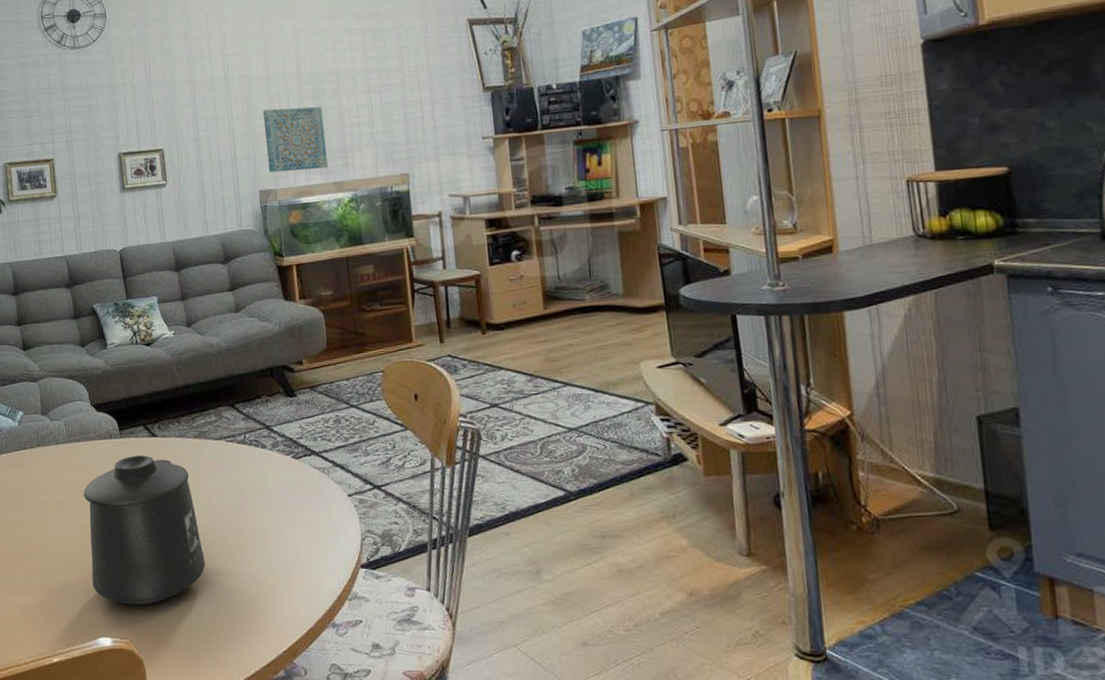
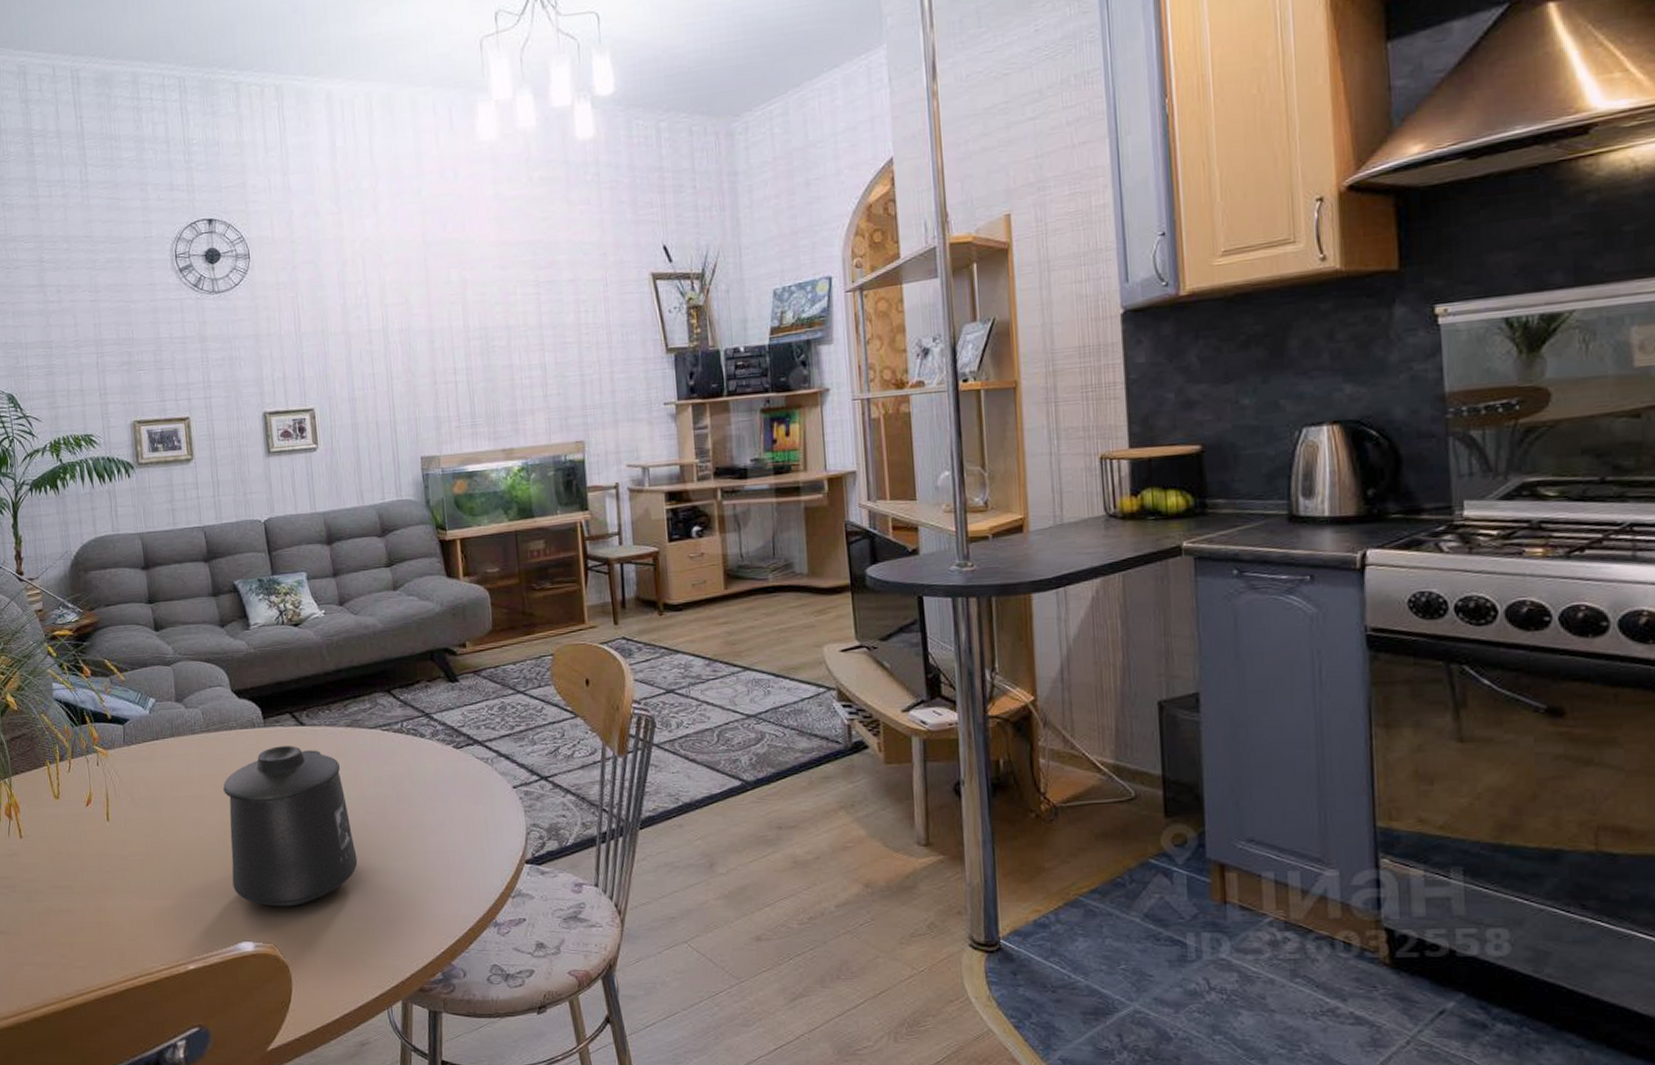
wall art: present [262,106,328,173] -> none [425,365,496,438]

